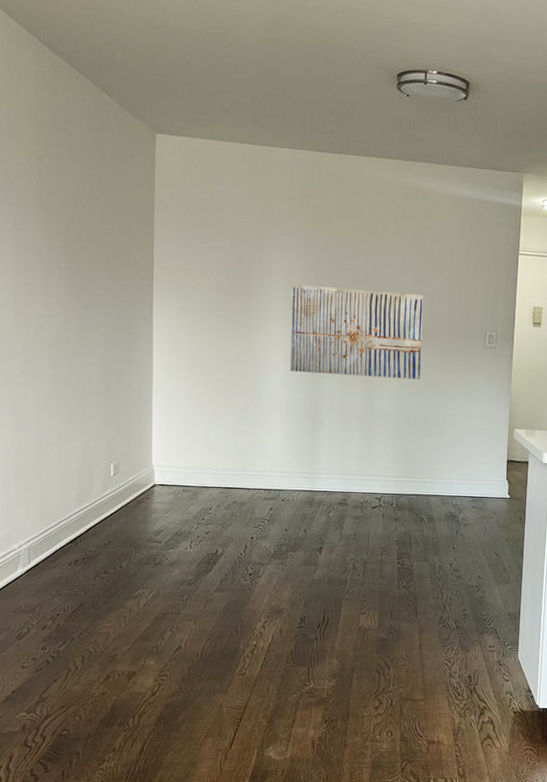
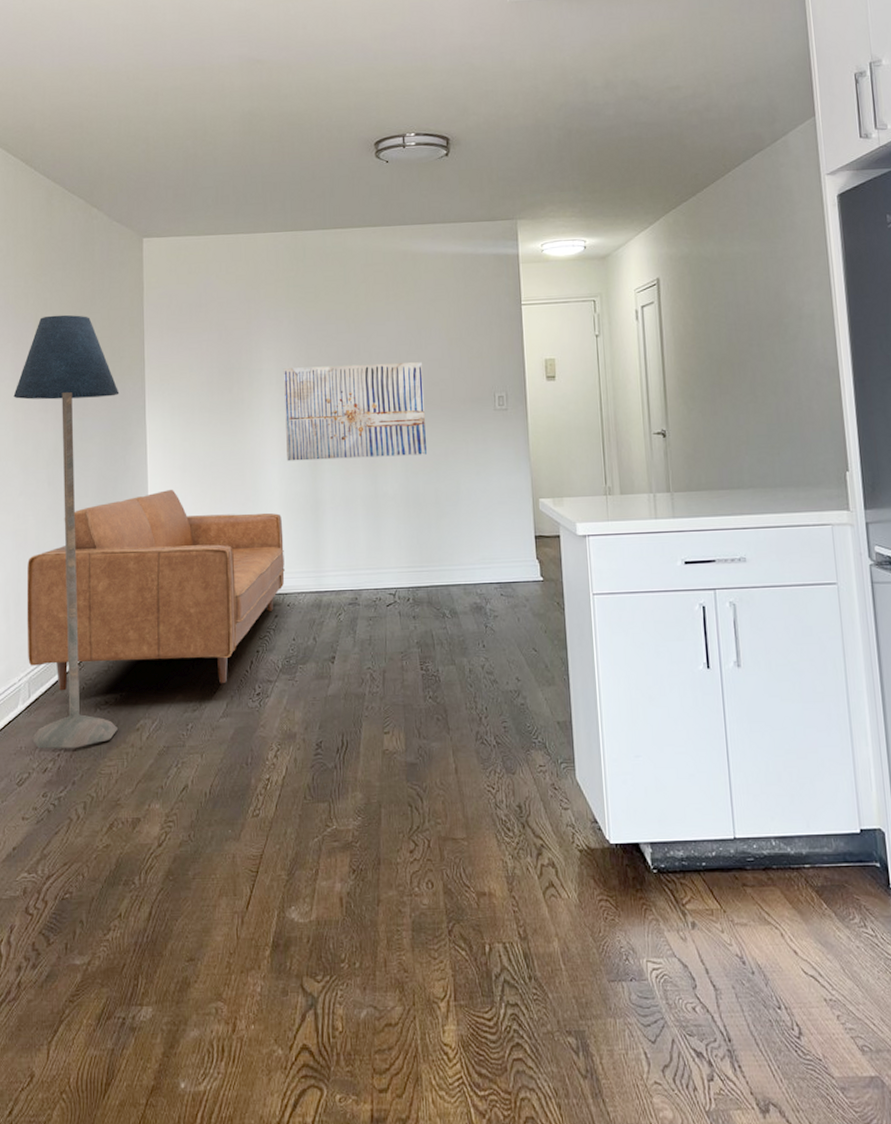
floor lamp: none [14,199,127,610] -> present [13,314,120,749]
sofa: none [27,385,283,564] -> present [26,489,286,691]

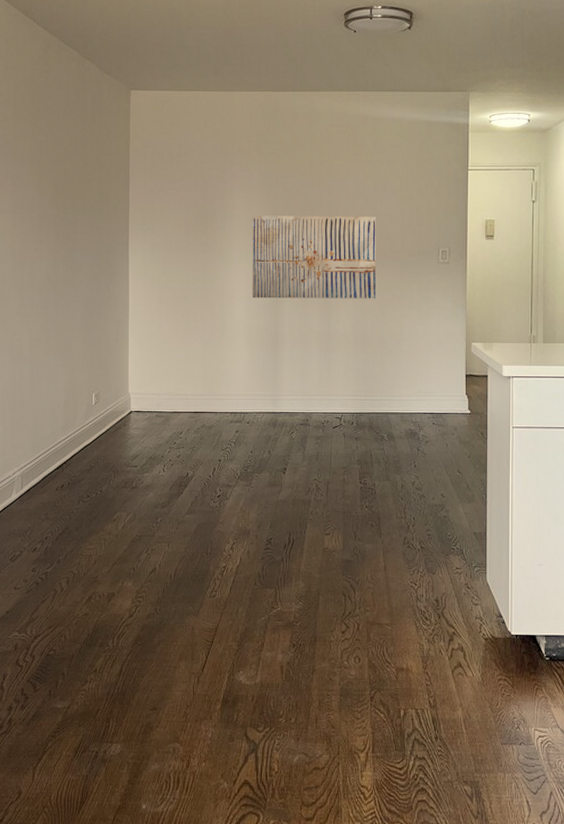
floor lamp: present [13,314,120,749] -> none [11,157,106,534]
sofa: present [26,489,286,691] -> none [20,317,247,486]

